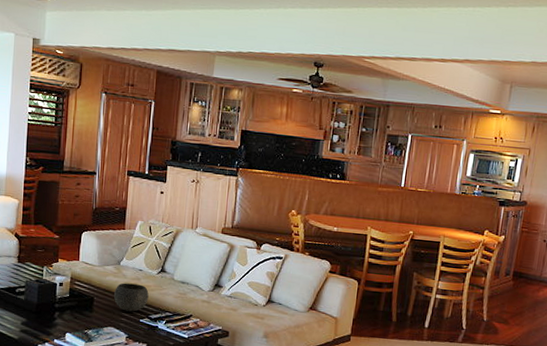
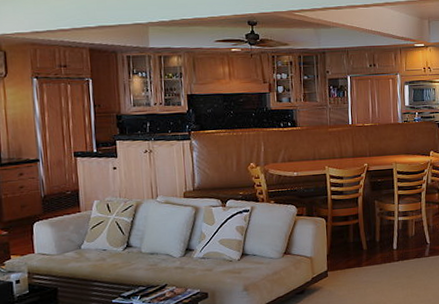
bowl: present [114,283,149,312] -> none [79,264,118,295]

